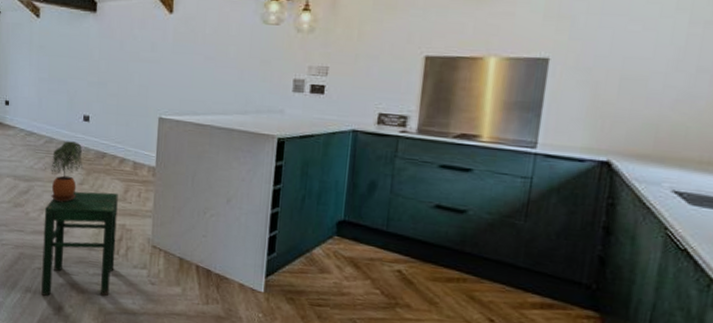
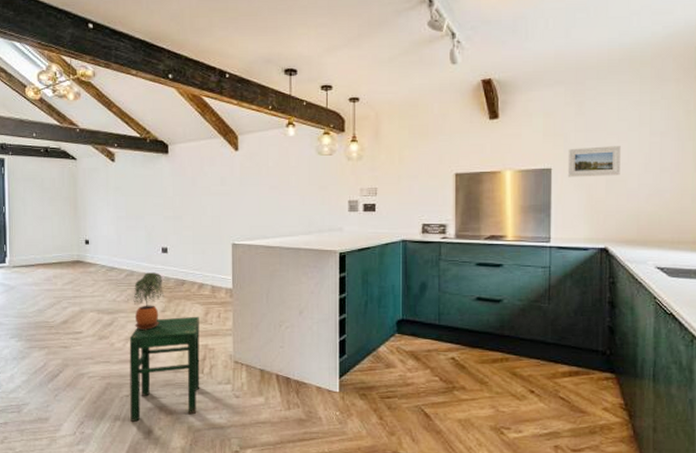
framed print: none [569,34,646,73] -> present [567,146,621,177]

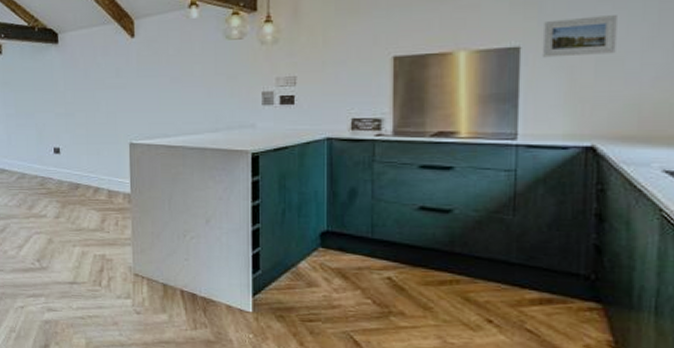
stool: present [129,316,200,422] -> none [22,223,98,335]
potted plant: present [133,272,163,330] -> none [25,175,57,237]

